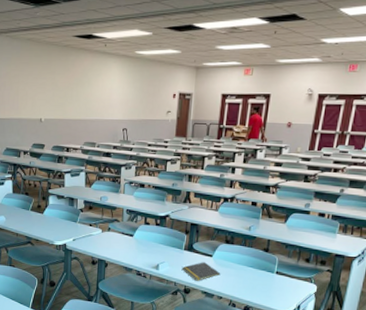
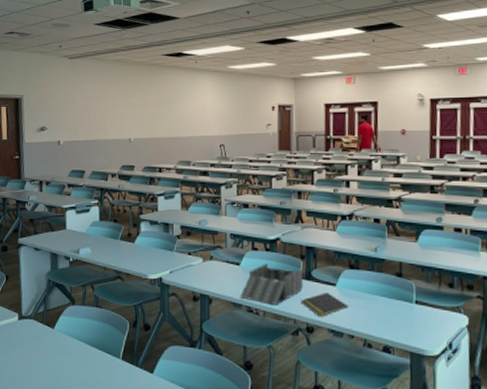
desk organizer: none [131,236,186,271] -> present [240,263,303,305]

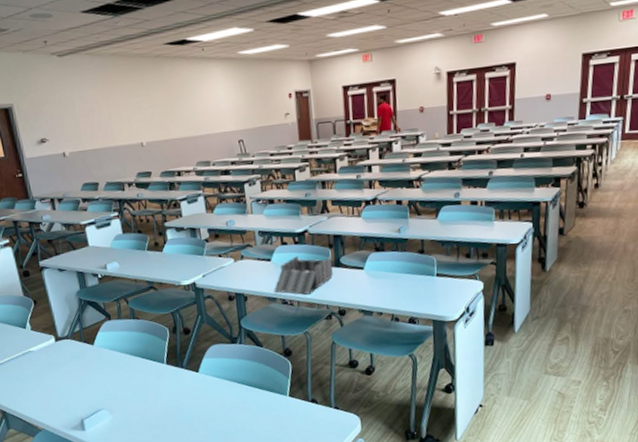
notepad: present [300,292,349,317] -> none [331,276,377,299]

